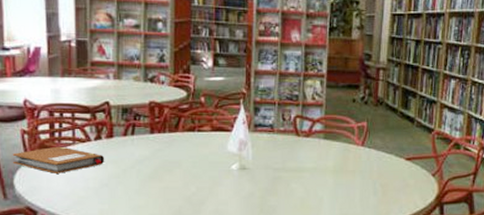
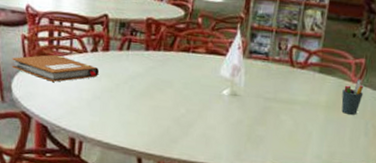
pen holder: none [348,141,369,176] -> present [341,79,364,115]

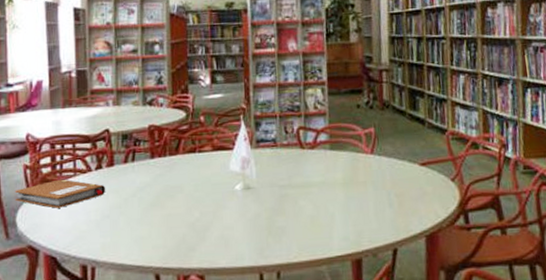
pen holder: present [341,79,364,115] -> none [357,149,380,188]

